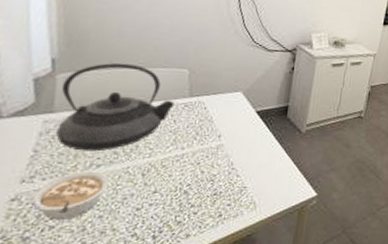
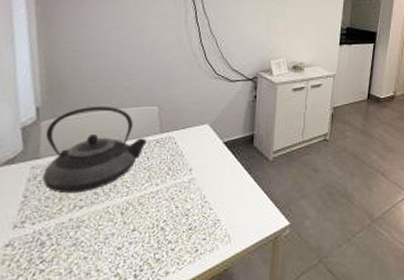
legume: present [30,171,110,219] -> none [22,213,92,263]

